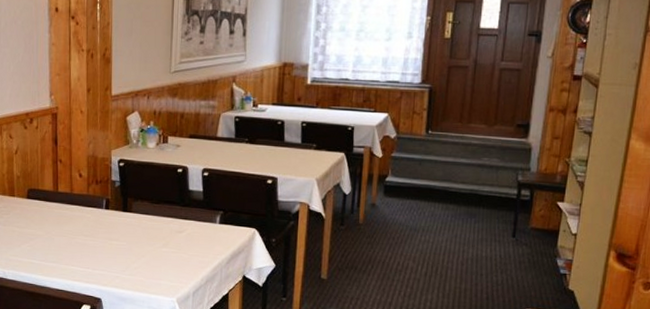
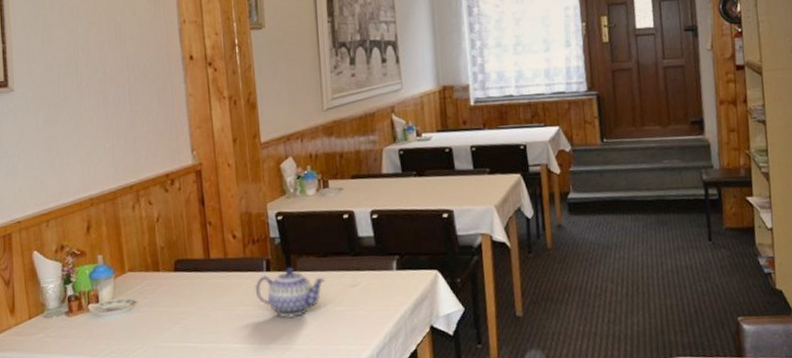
teapot: none [94,209,156,251] -> present [255,268,326,318]

